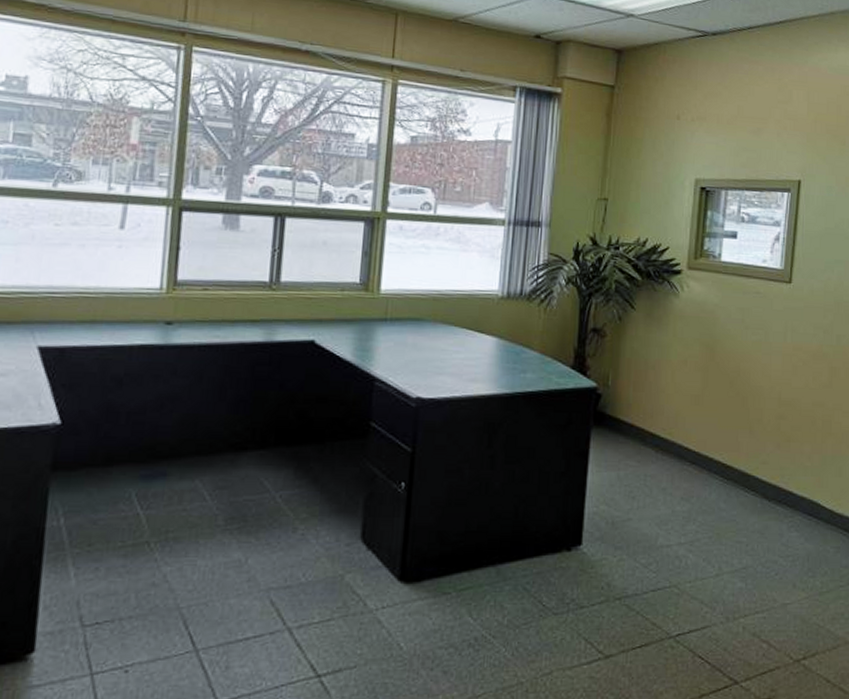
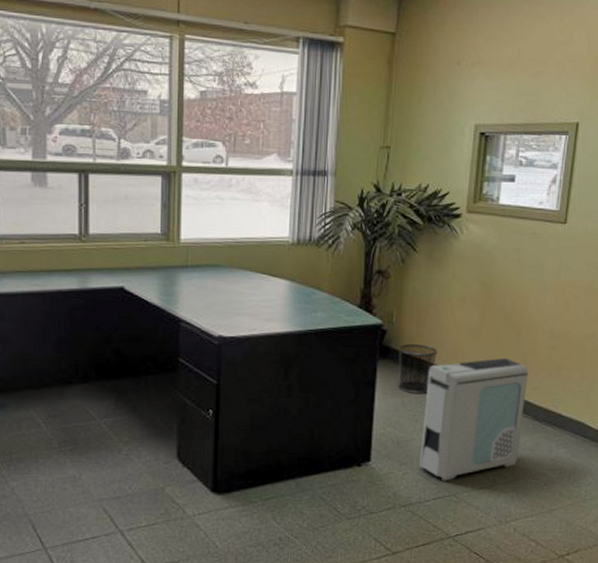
waste bin: none [613,409,657,467] -> present [398,343,438,394]
air purifier: none [637,427,755,569] -> present [420,357,529,481]

